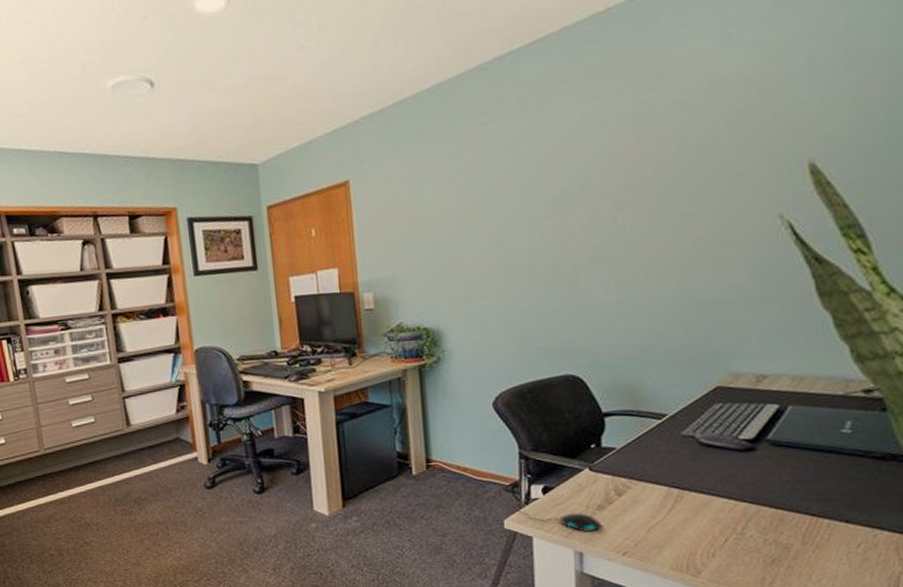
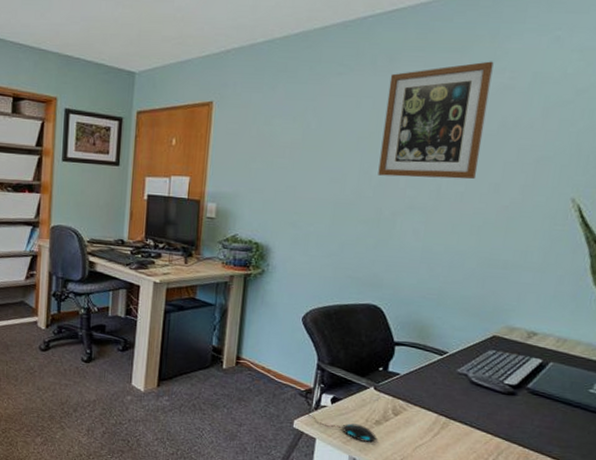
wall art: none [544,77,664,229] -> present [378,61,494,179]

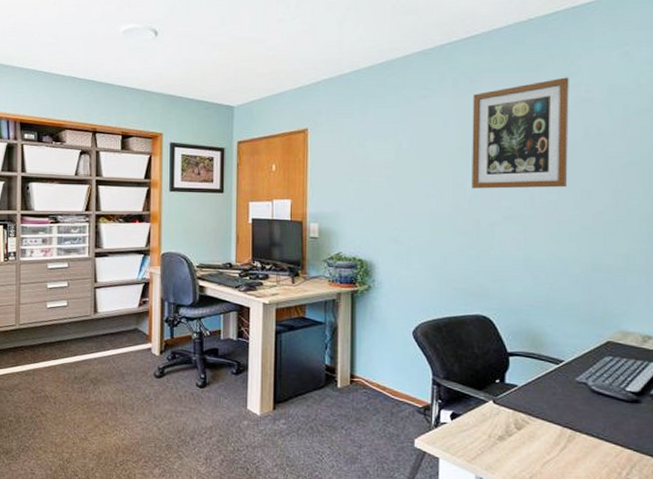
mouse: present [304,413,378,443] -> none [424,431,503,460]

